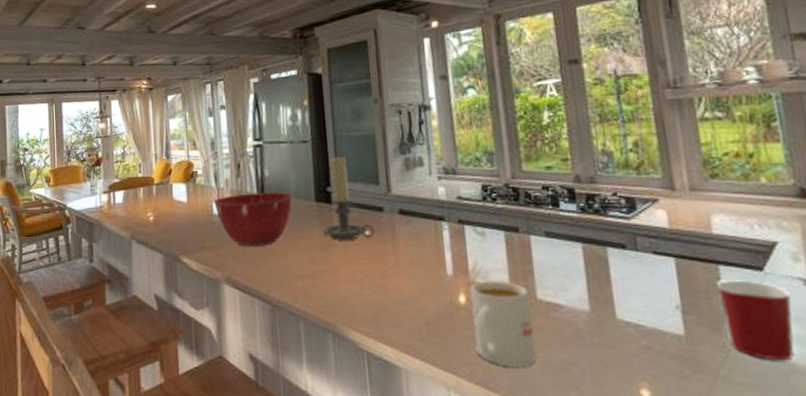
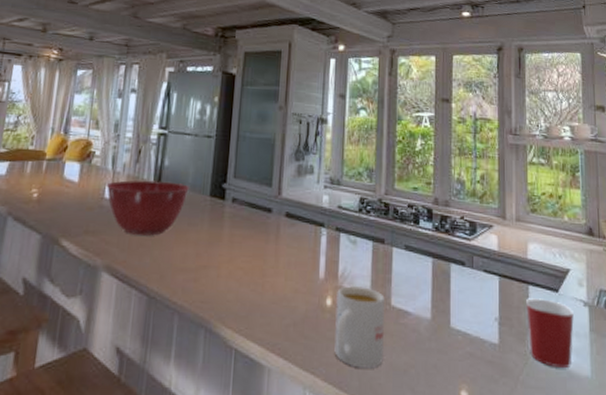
candle holder: present [321,156,375,239] -> none [211,155,261,237]

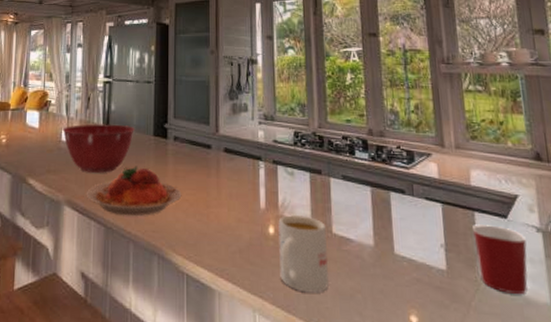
plate: none [128,229,237,285] -> present [86,166,182,216]

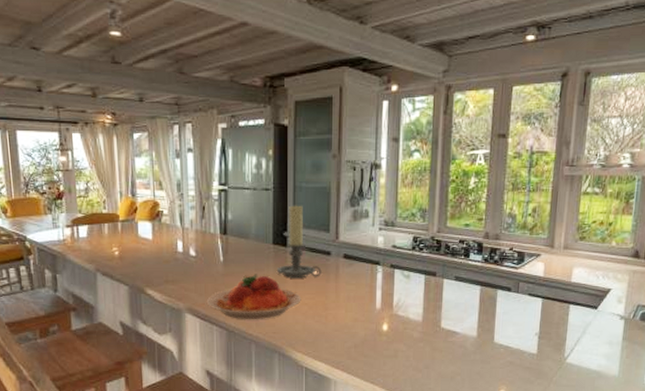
mixing bowl: present [62,124,134,173] -> none [177,233,253,281]
candle holder: none [157,97,202,172] -> present [276,205,322,277]
mug: present [278,214,329,293] -> none [390,312,436,377]
mug: present [473,224,528,295] -> none [564,315,610,370]

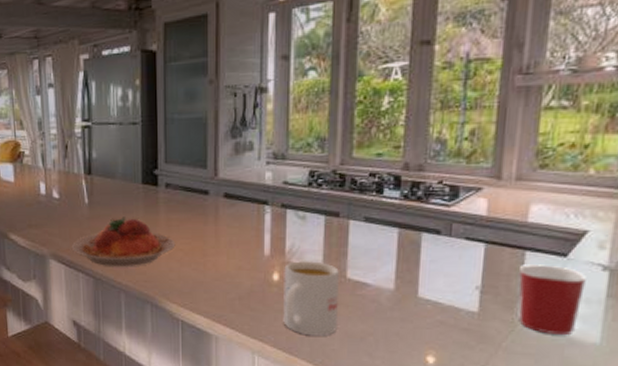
candle holder: present [276,205,322,277] -> none [146,139,198,220]
mug: none [390,312,436,377] -> present [283,260,340,336]
mug: none [564,315,610,370] -> present [518,265,586,336]

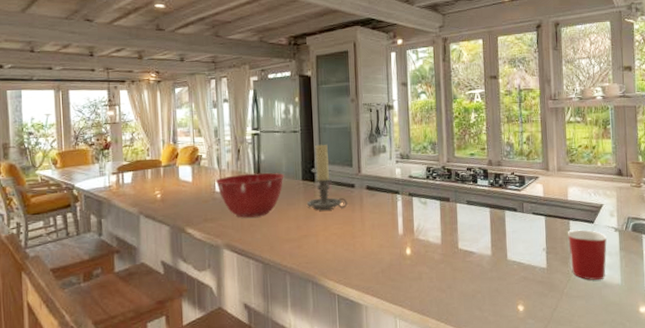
mixing bowl: none [40,173,120,225] -> present [215,172,284,218]
plate: present [71,217,176,267] -> none [243,208,331,252]
candle holder: none [146,139,198,220] -> present [306,144,348,210]
mug: present [283,260,340,336] -> none [414,236,456,298]

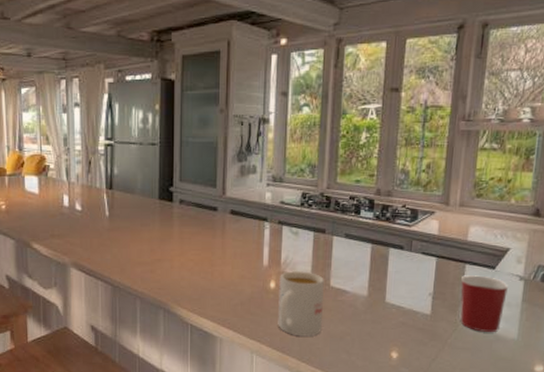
mixing bowl: present [215,172,284,218] -> none [63,188,139,236]
candle holder: present [306,144,348,210] -> none [162,160,208,233]
mug: none [414,236,456,298] -> present [278,270,325,337]

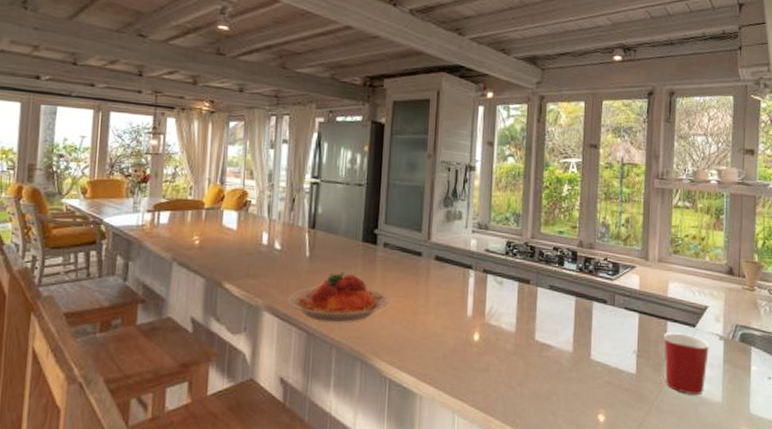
plate: none [91,229,187,276] -> present [287,272,389,323]
mug: present [278,270,325,337] -> none [481,322,530,396]

